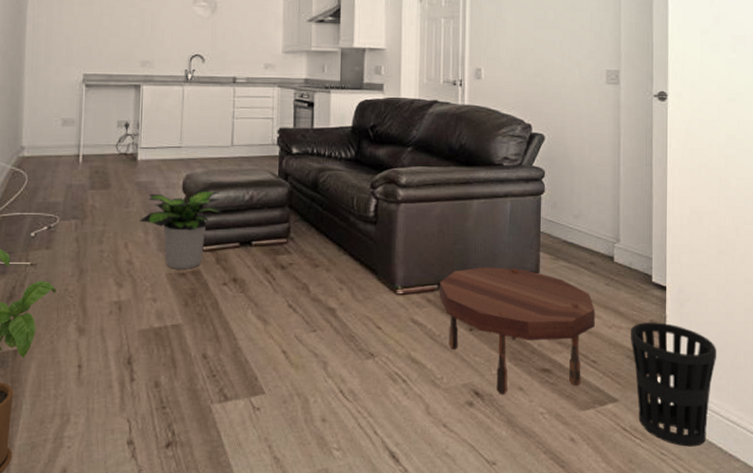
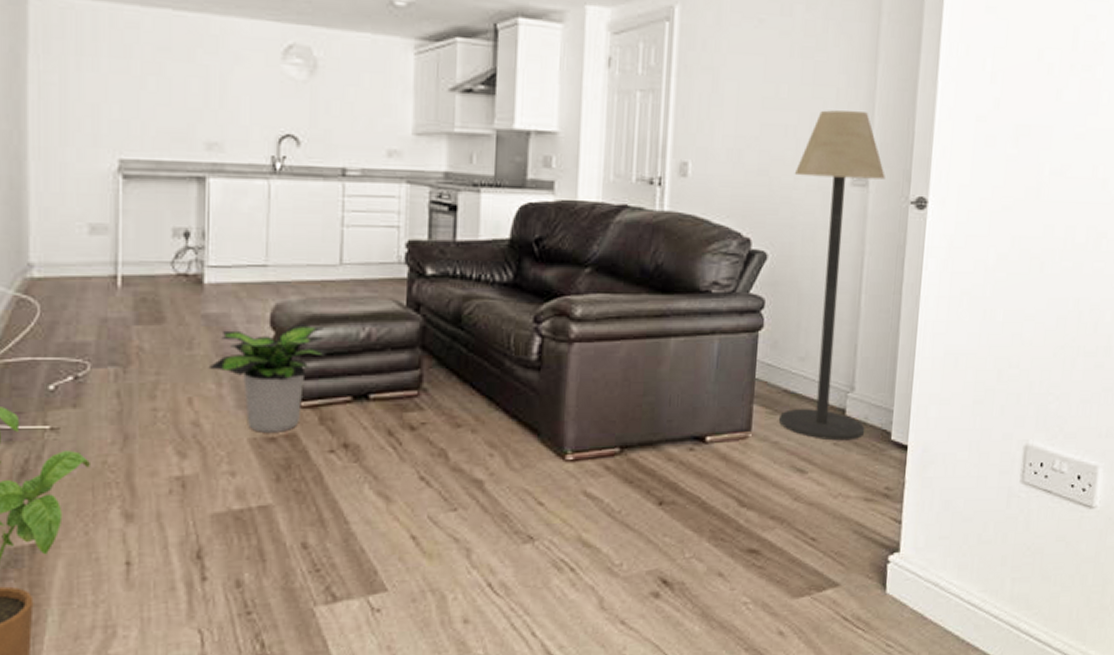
side table: present [439,267,595,395] -> none [620,424,819,583]
floor lamp: none [561,28,633,282] -> present [779,110,885,441]
wastebasket: present [630,322,717,447] -> none [859,489,963,637]

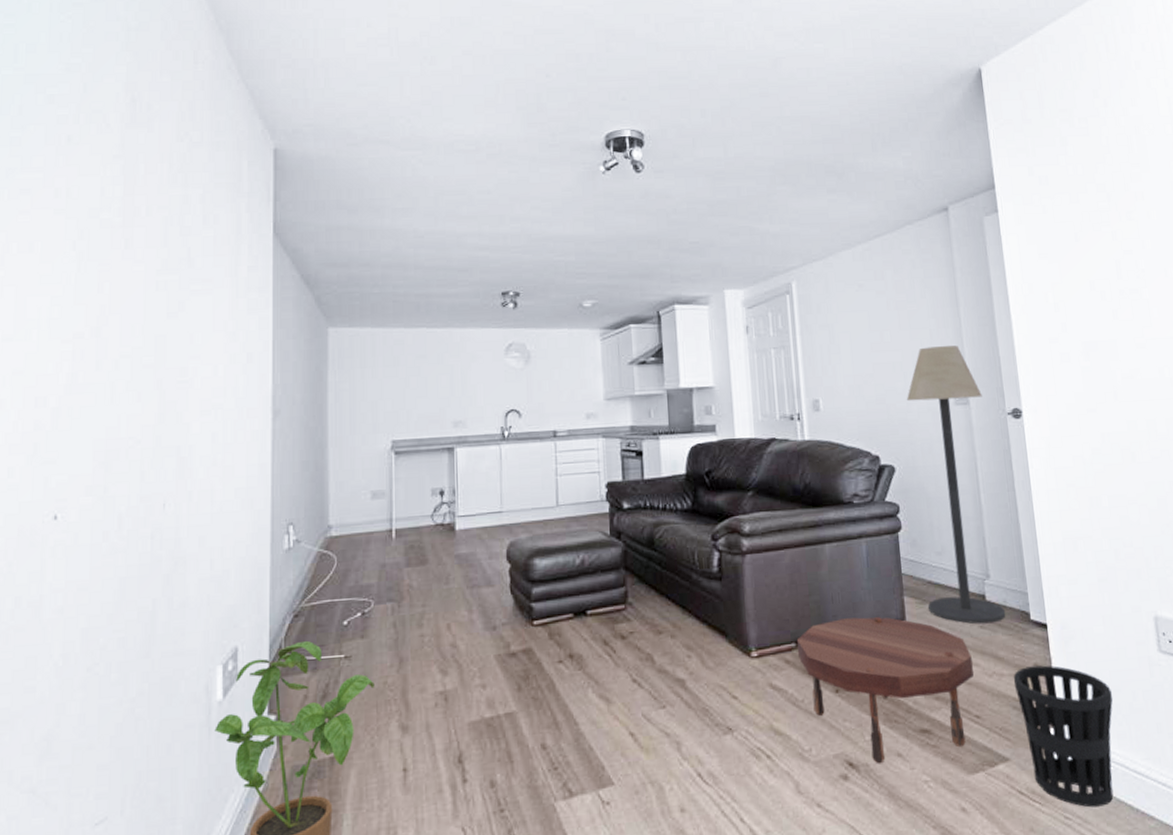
potted plant: present [208,324,326,433] -> none [461,556,551,649]
side table: none [620,424,819,583] -> present [796,617,974,764]
wastebasket: none [859,489,963,637] -> present [1013,665,1114,808]

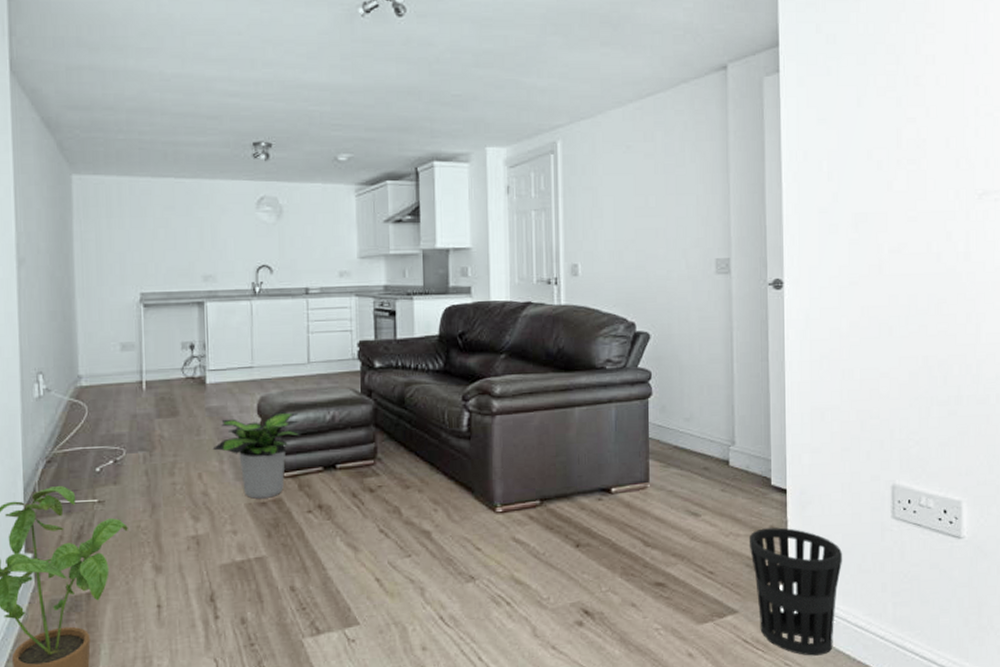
potted plant: none [461,556,551,649] -> present [212,411,301,499]
side table: present [796,617,974,764] -> none [541,478,711,613]
floor lamp: present [906,345,1006,624] -> none [667,213,748,488]

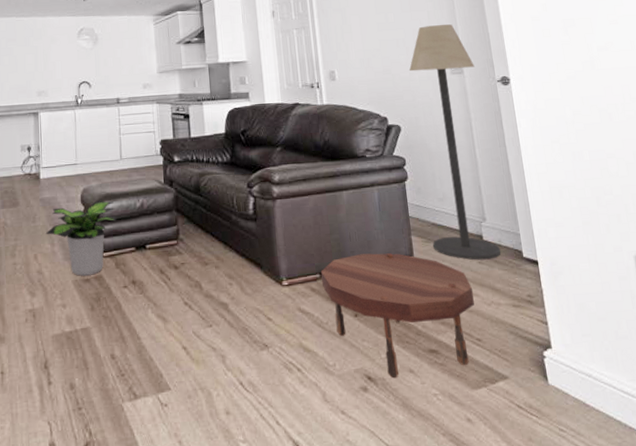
side table: none [541,478,711,613] -> present [320,253,474,379]
floor lamp: none [667,213,748,488] -> present [409,24,501,260]
wastebasket: present [749,527,843,656] -> none [509,296,603,422]

